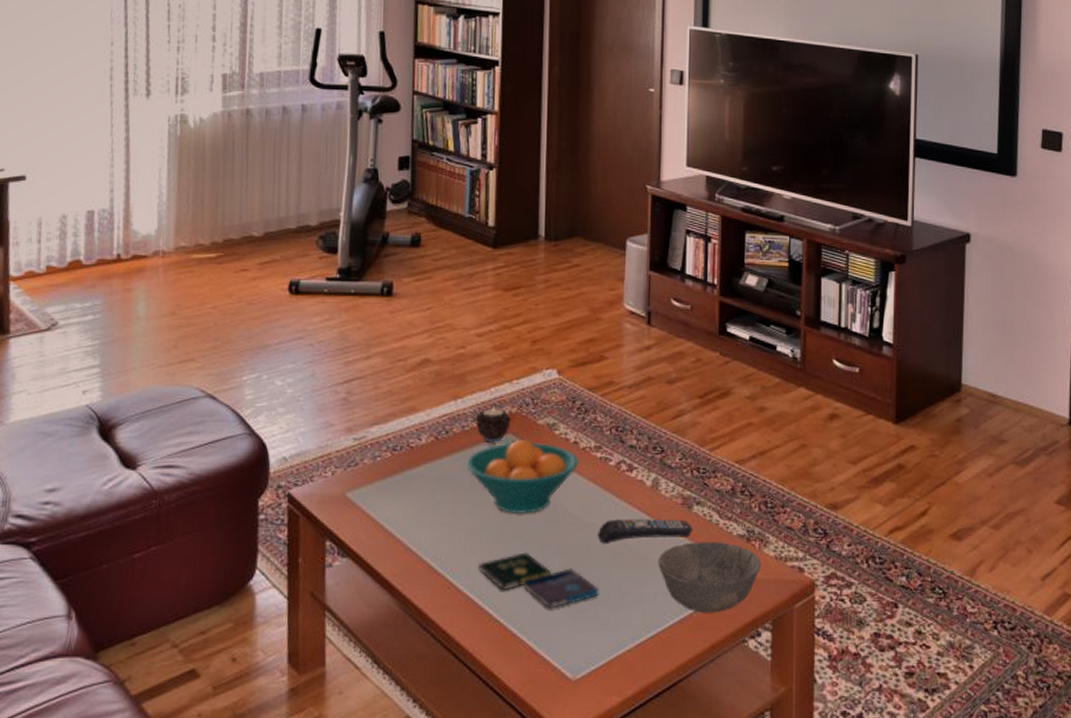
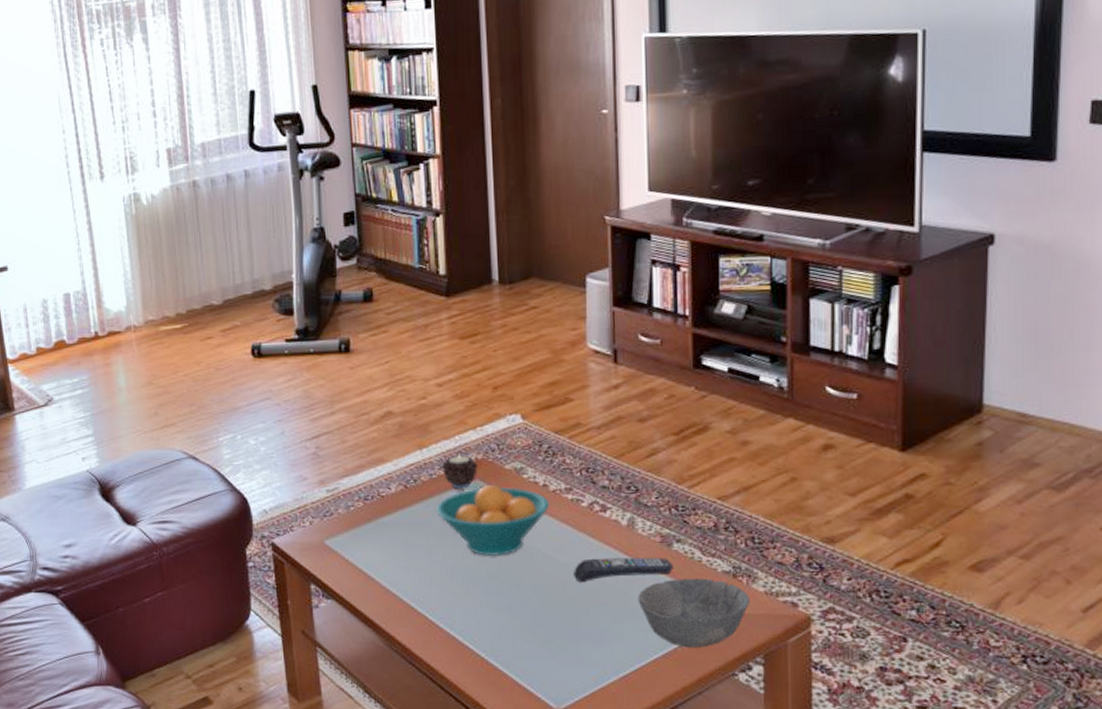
music album box set: present [478,552,599,609] -> none [456,592,579,644]

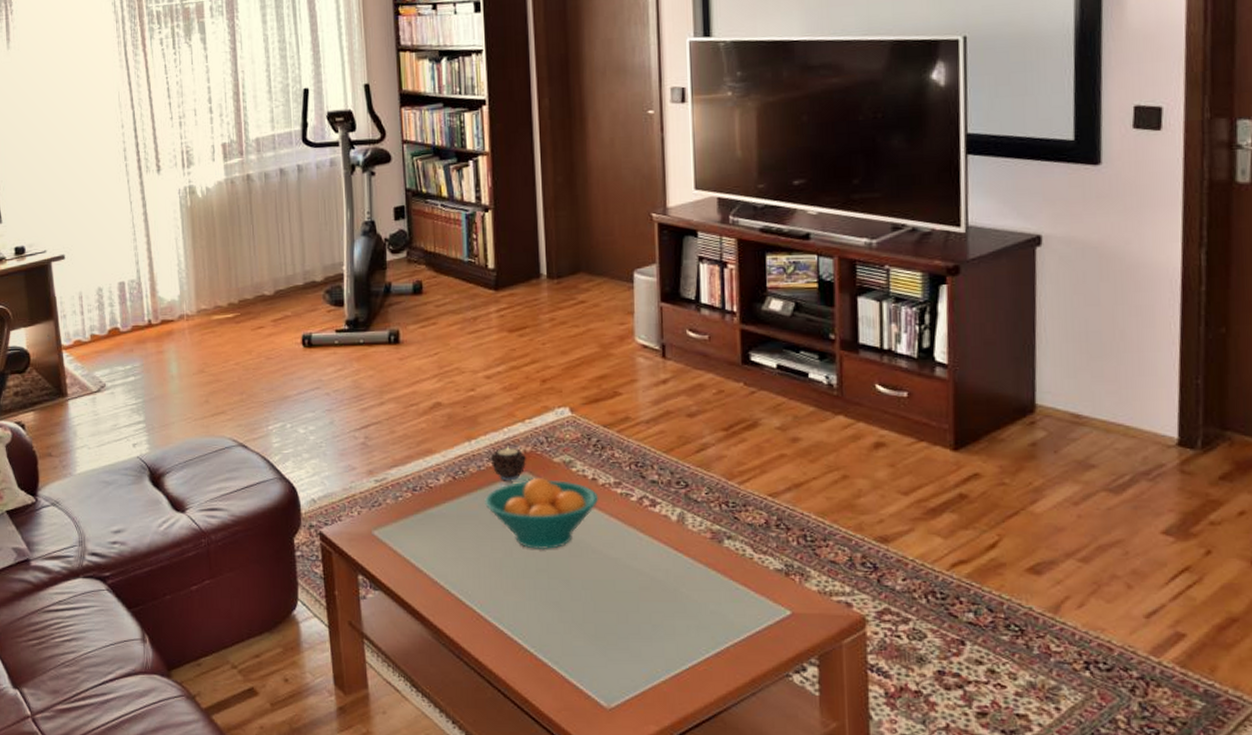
remote control: present [574,557,673,583] -> none [623,553,724,578]
bowl: present [638,578,750,648] -> none [688,576,803,647]

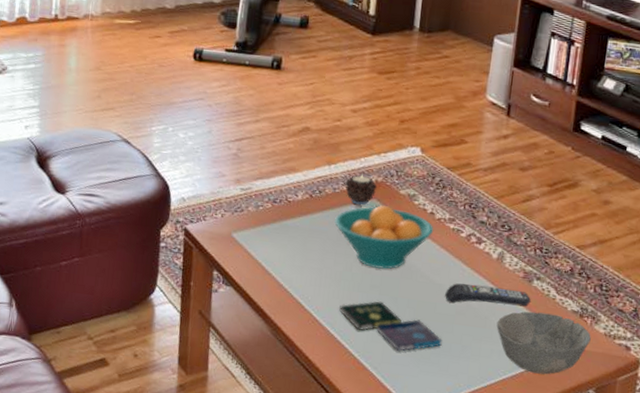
music album box set: none [505,586,629,640] -> present [339,301,442,351]
remote control: none [623,553,724,578] -> present [445,283,531,307]
bowl: none [688,576,803,647] -> present [496,311,591,375]

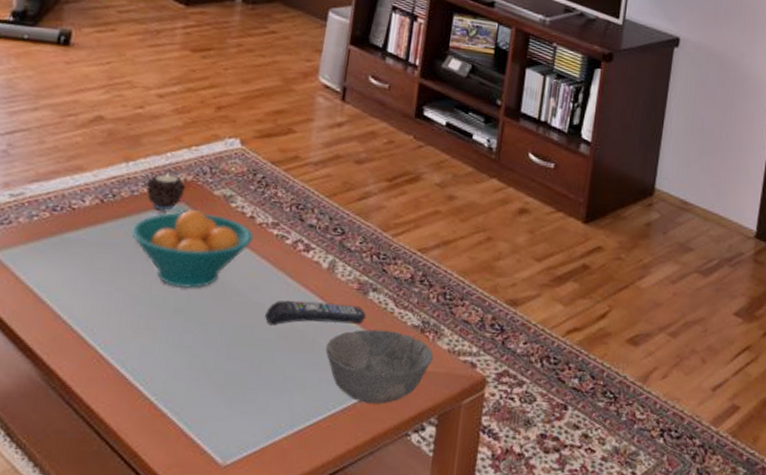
music album box set: present [339,301,442,351] -> none [133,328,261,390]

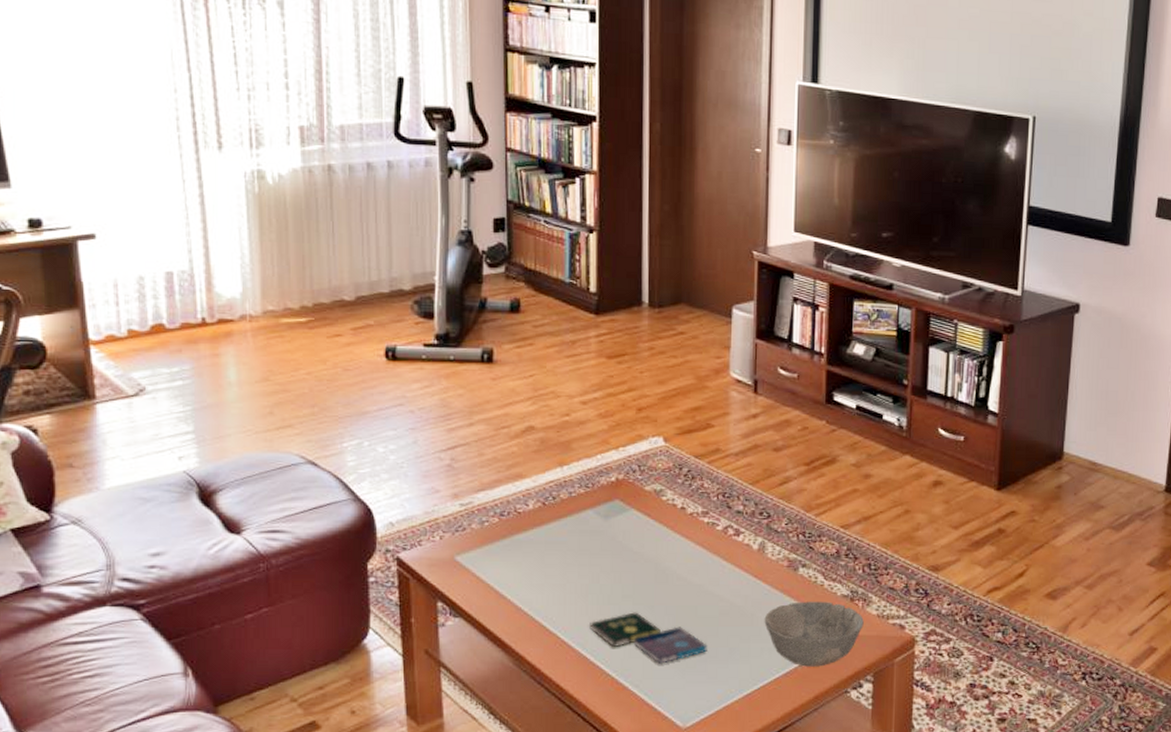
fruit bowl: present [131,209,254,289] -> none [574,504,687,577]
music album box set: none [133,328,261,390] -> present [589,612,708,664]
candle: present [146,172,187,211] -> none [582,473,619,508]
remote control: present [265,300,366,326] -> none [706,580,798,604]

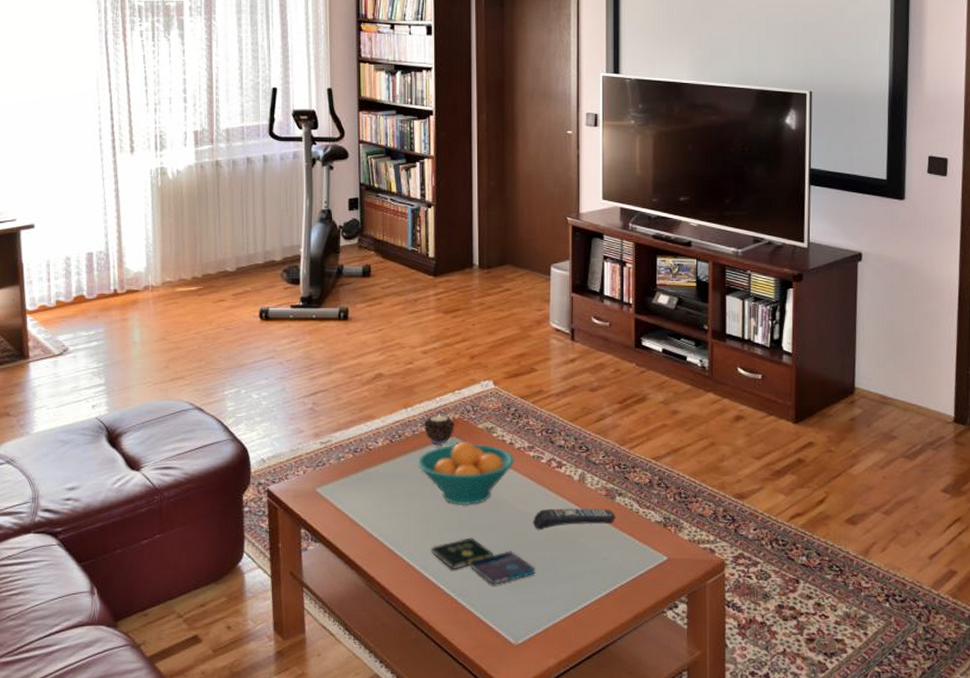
fruit bowl: none [574,504,687,577] -> present [417,441,515,506]
candle: none [582,473,619,508] -> present [423,413,455,444]
remote control: none [706,580,798,604] -> present [533,508,616,530]
bowl: present [764,601,864,667] -> none [586,527,677,588]

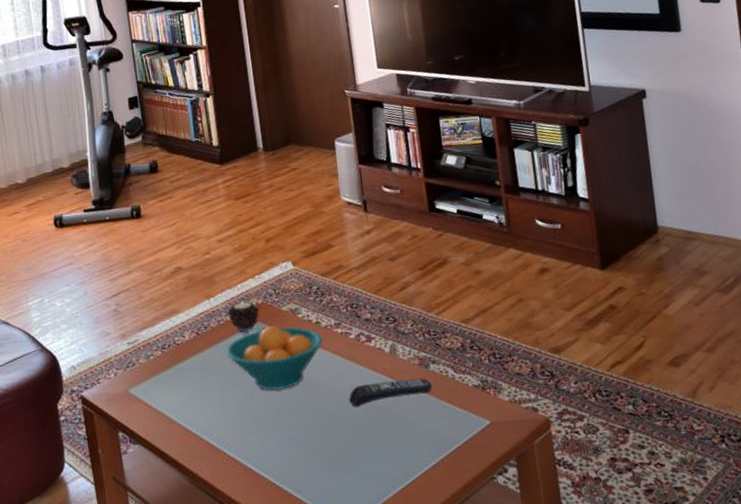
music album box set: present [431,537,536,585] -> none [250,422,358,469]

